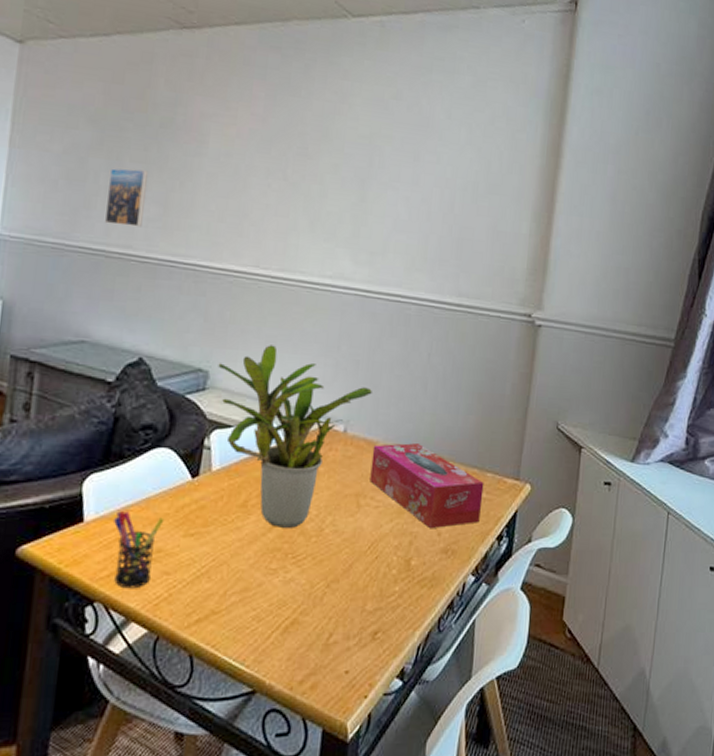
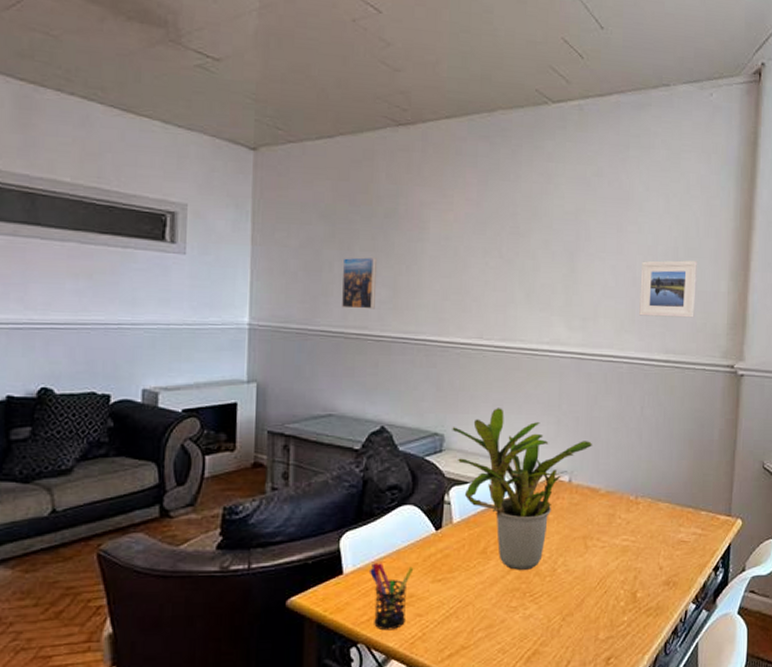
tissue box: present [370,443,484,529] -> none [595,489,699,564]
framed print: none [432,194,498,260] -> present [639,260,697,318]

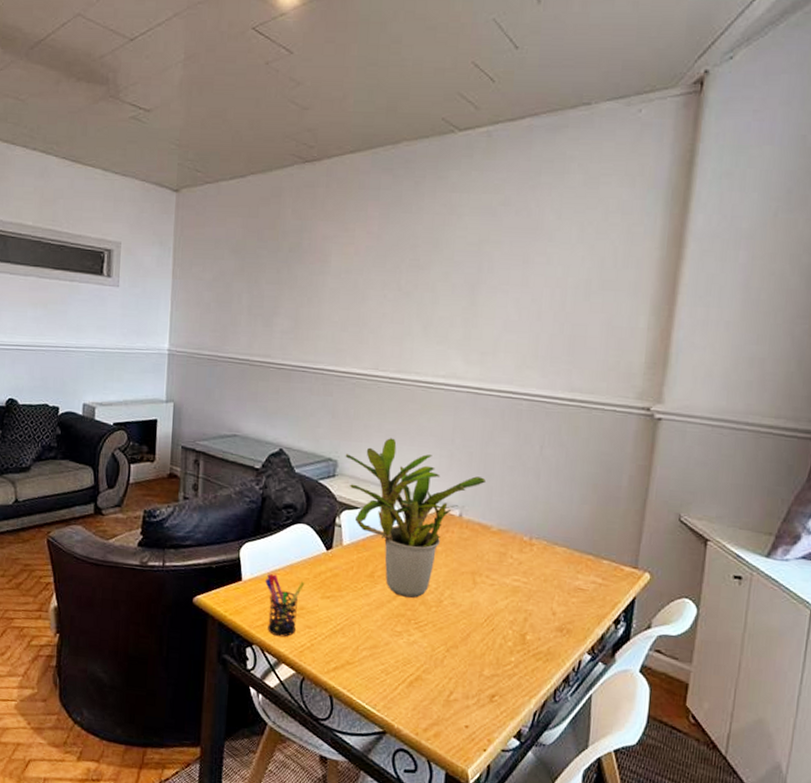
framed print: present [342,257,377,309] -> none [248,289,281,339]
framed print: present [639,260,697,318] -> none [543,293,613,355]

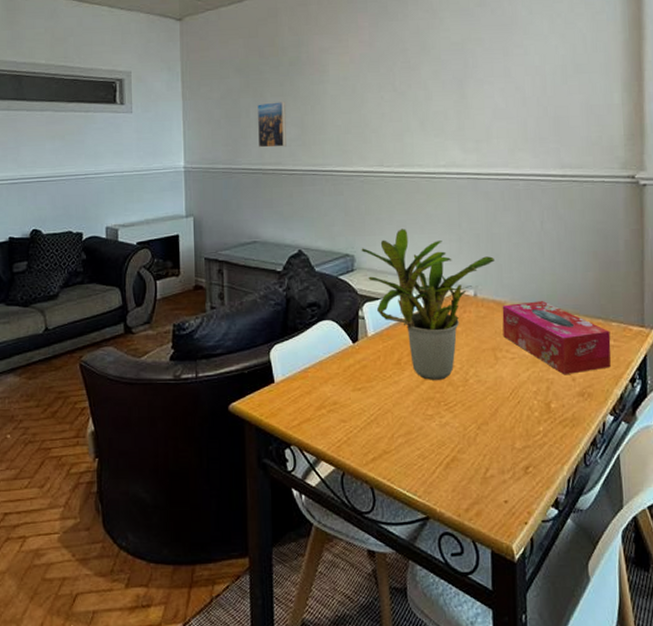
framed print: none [248,289,281,339] -> present [258,102,286,148]
pen holder: present [264,574,305,637] -> none [296,373,336,434]
tissue box: none [485,528,600,608] -> present [502,301,611,375]

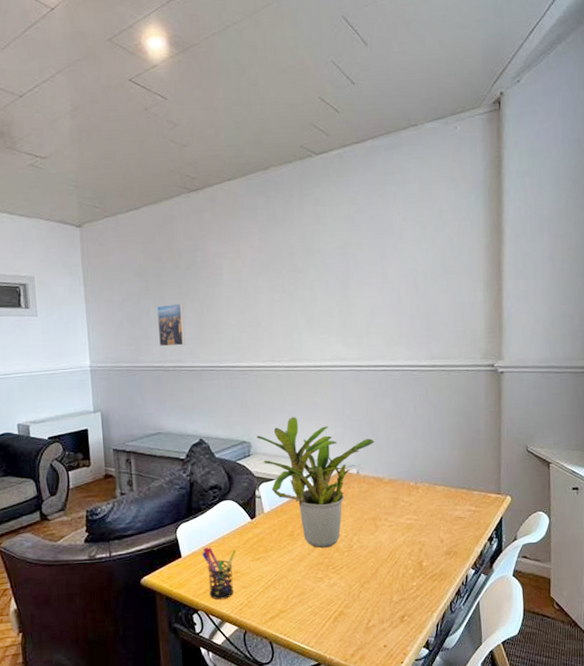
pen holder: none [296,373,336,434] -> present [201,547,237,600]
tissue box: present [502,301,611,375] -> none [381,476,473,538]

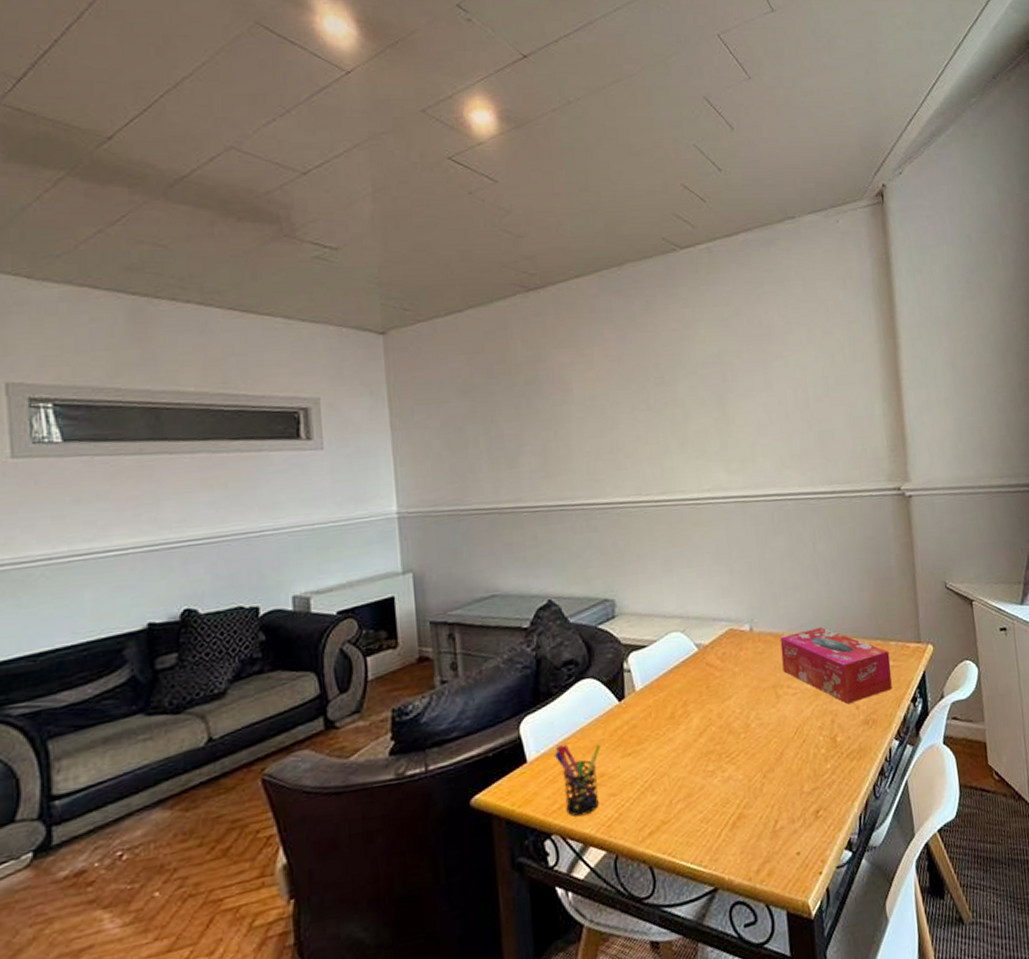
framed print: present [157,303,186,347] -> none [488,427,527,483]
potted plant: present [256,417,374,548] -> none [622,563,769,732]
tissue box: none [381,476,473,538] -> present [779,627,892,705]

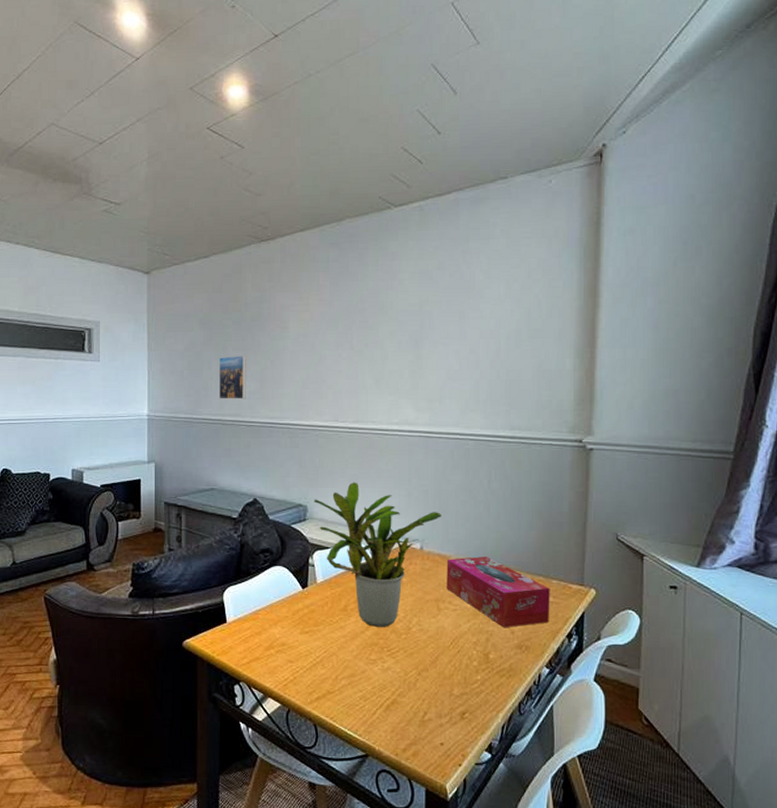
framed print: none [488,427,527,483] -> present [219,356,246,399]
pen holder: present [553,744,601,817] -> none [247,614,285,673]
potted plant: none [622,563,769,732] -> present [314,482,441,627]

